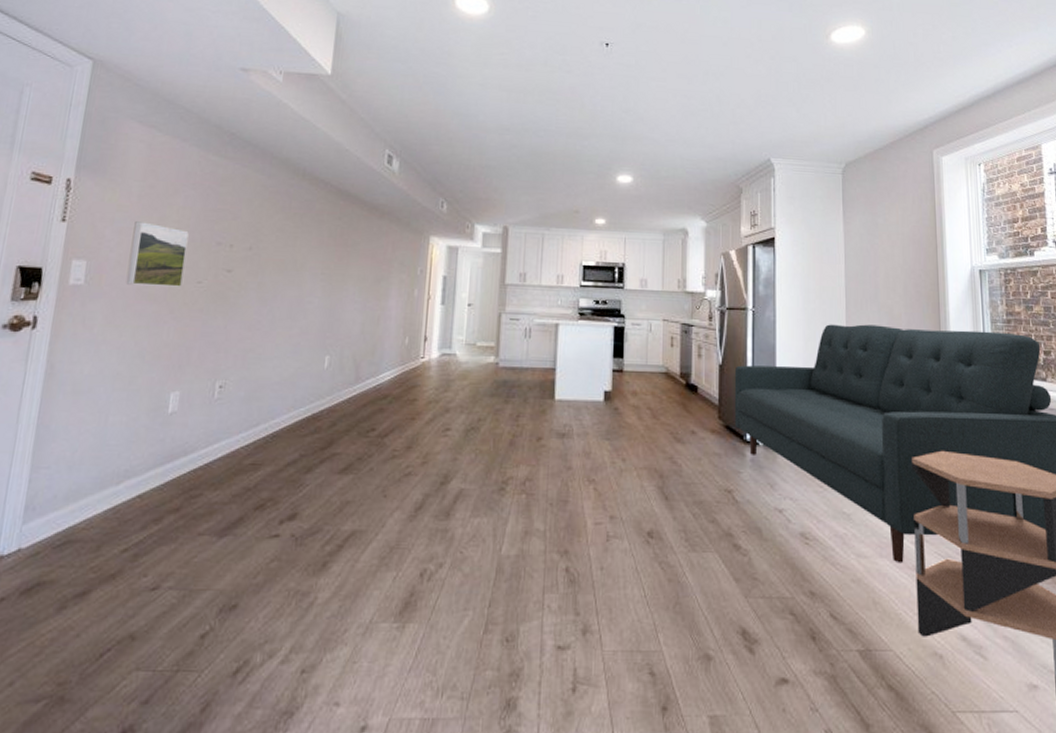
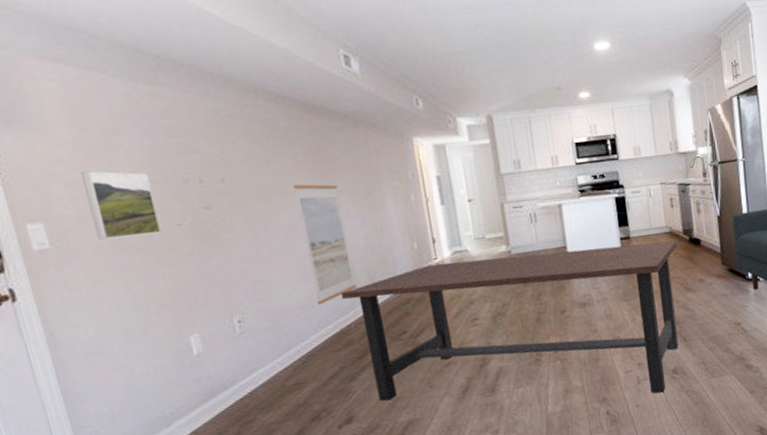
wall art: none [298,263,350,385] -> present [292,184,357,306]
dining table: none [323,362,672,558] -> present [341,241,679,401]

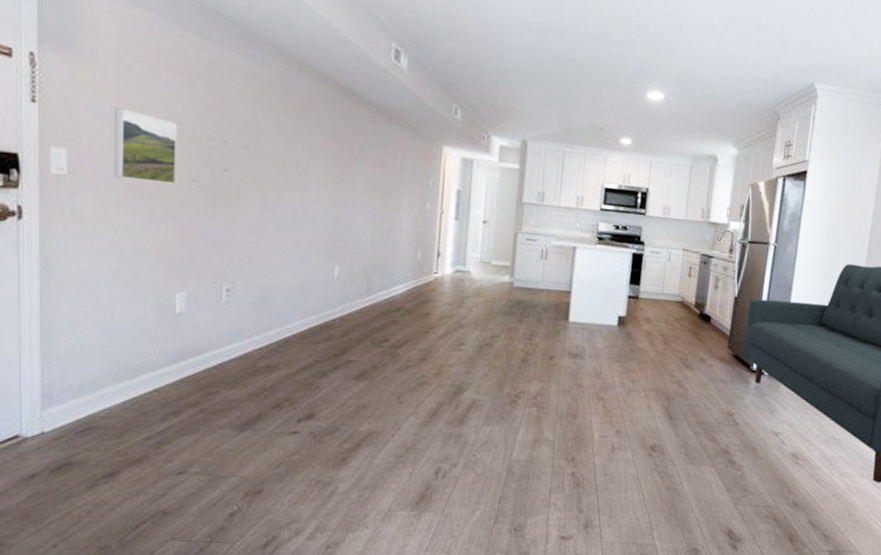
wall art: present [292,184,357,306] -> none [308,167,357,293]
dining table: present [341,241,679,401] -> none [334,277,686,467]

